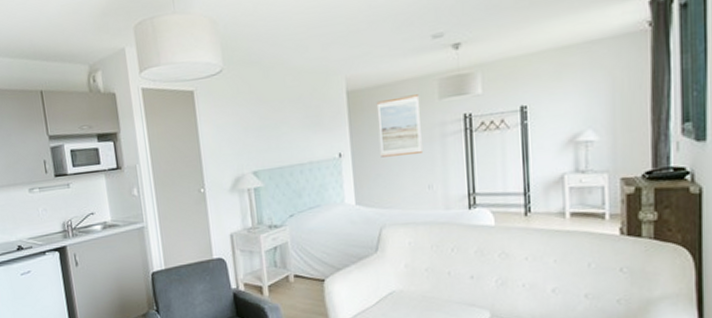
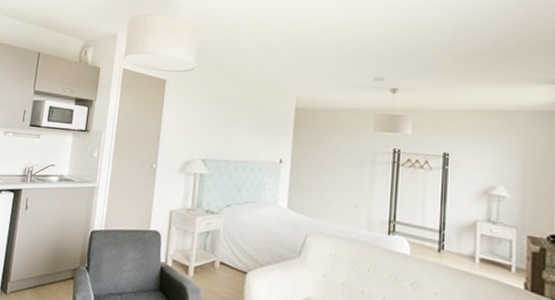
wall art: present [376,94,422,158] -> none [316,122,357,175]

